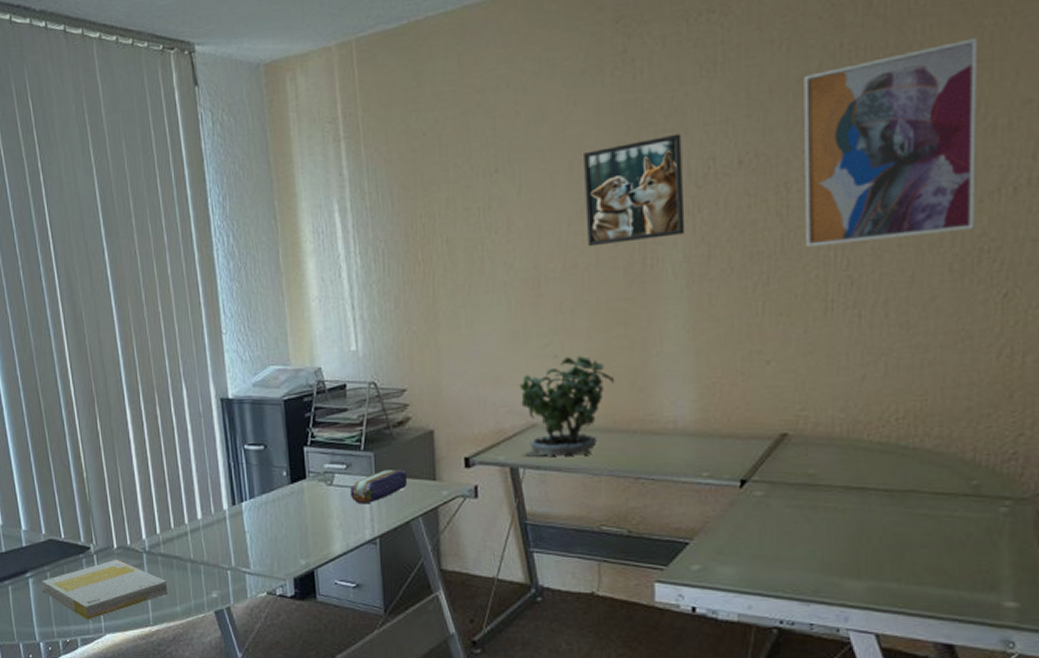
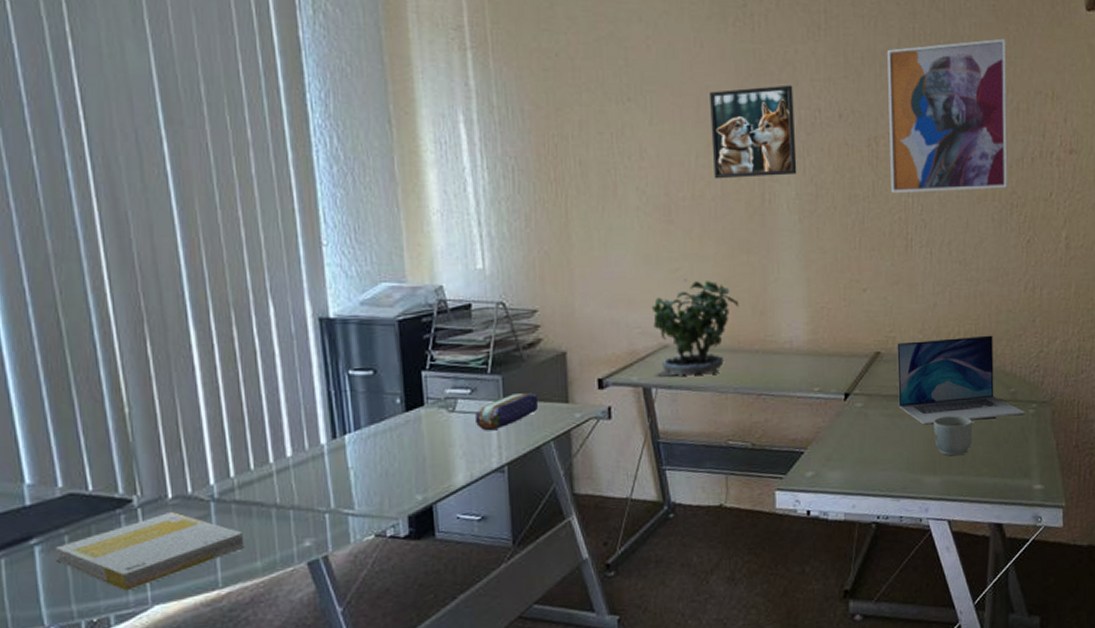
laptop: none [810,414,993,520] -> present [897,335,1025,425]
mug: none [858,511,914,559] -> present [934,416,973,456]

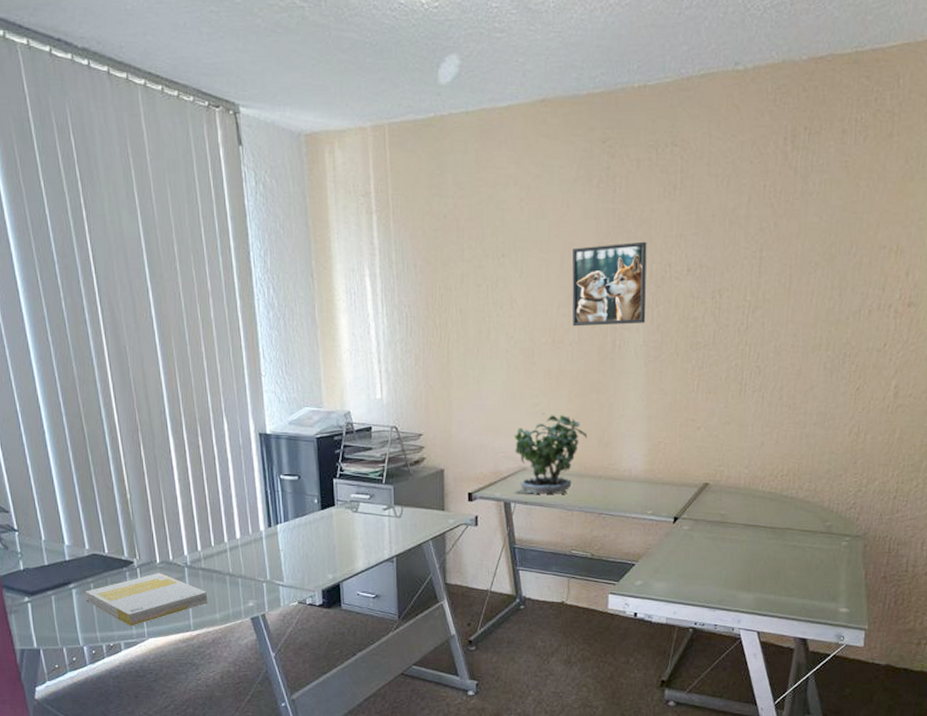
pencil case: present [474,393,539,431] -> none [372,501,421,529]
wall art: present [887,38,1007,193] -> none [730,194,856,342]
laptop: present [897,335,1025,425] -> none [721,473,838,549]
mug: present [934,416,973,456] -> none [751,543,788,578]

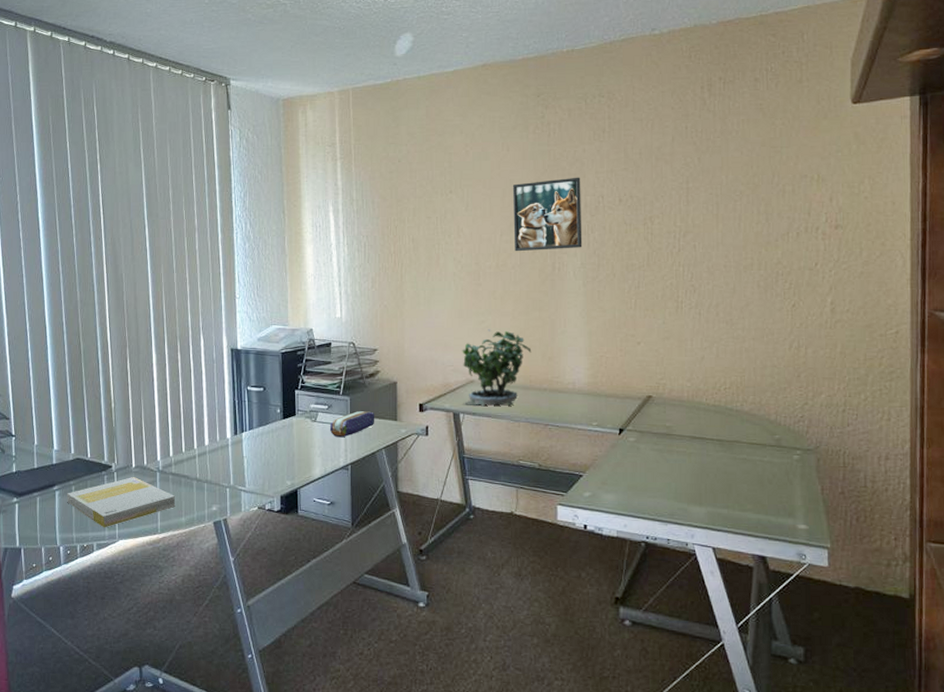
pencil case: none [372,501,421,529] -> present [329,411,375,438]

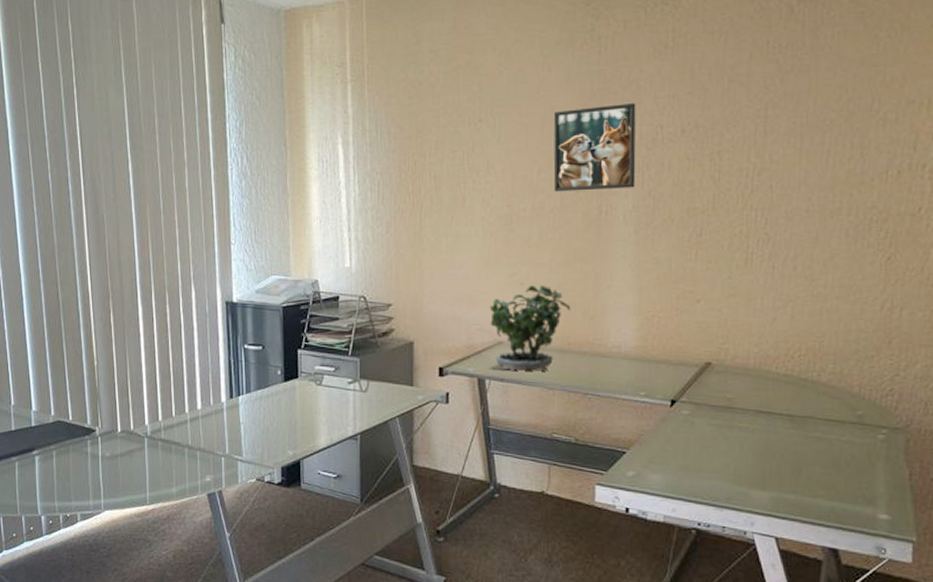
book: present [67,476,176,528] -> none [48,441,166,497]
pencil case: present [329,411,375,438] -> none [336,374,389,404]

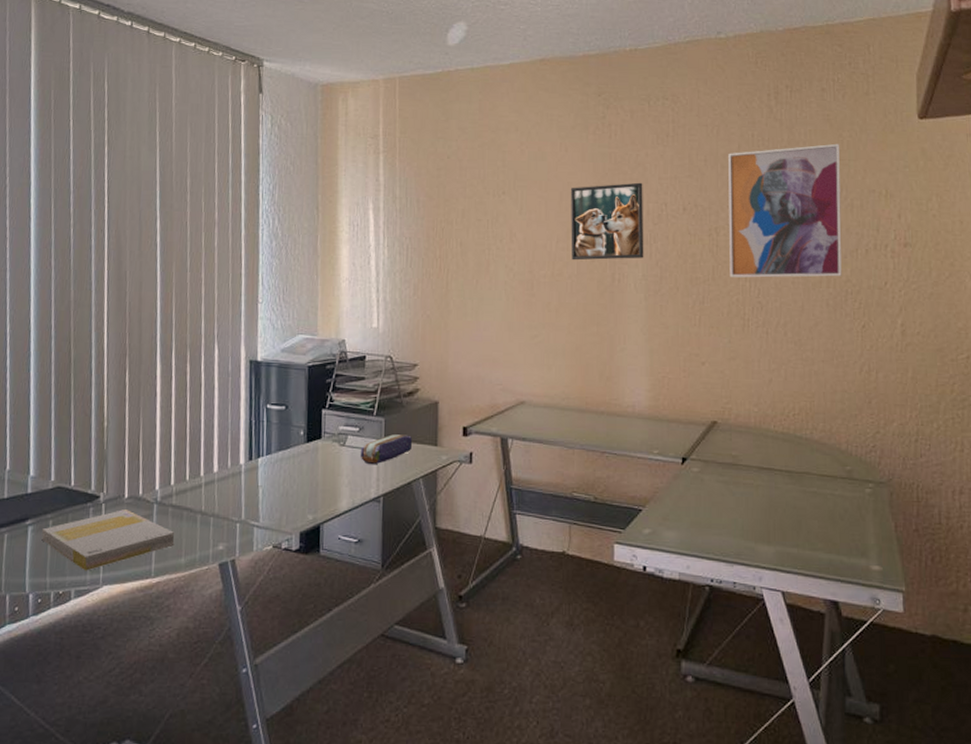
book: none [48,441,166,497] -> present [42,508,175,571]
pencil case: none [336,374,389,404] -> present [360,434,413,465]
potted plant: present [489,282,571,372] -> none [512,344,588,431]
wall art: none [733,46,875,206] -> present [728,143,842,278]

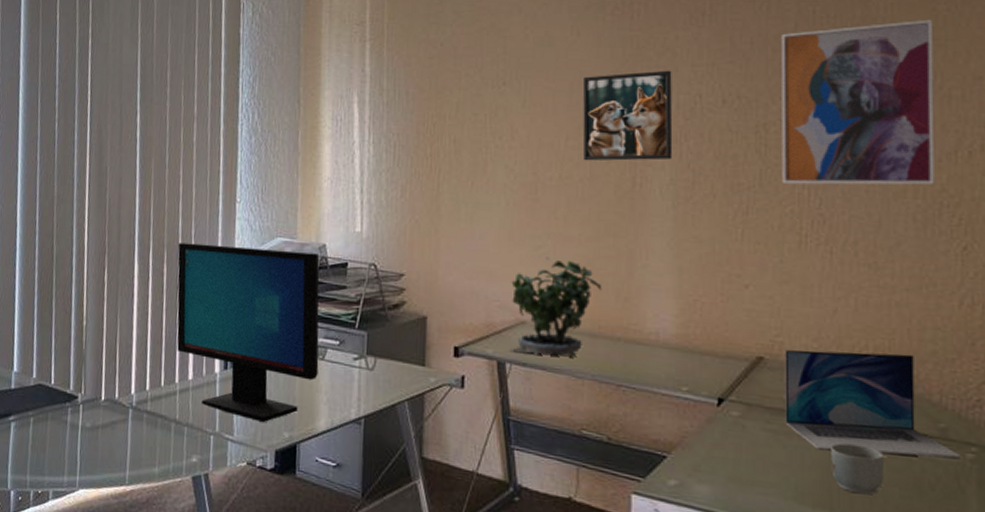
book: present [42,508,175,571] -> none [23,411,149,473]
computer monitor: none [200,342,340,508] -> present [176,243,320,423]
pencil case: present [360,434,413,465] -> none [340,350,398,383]
potted plant: none [512,344,588,431] -> present [510,257,602,357]
laptop: none [733,413,862,495] -> present [785,349,961,458]
mug: none [768,488,808,528] -> present [831,443,885,495]

